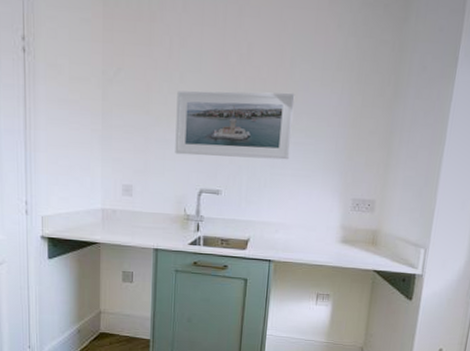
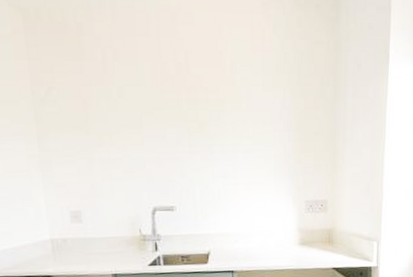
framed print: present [175,90,295,160] -> none [117,100,240,174]

